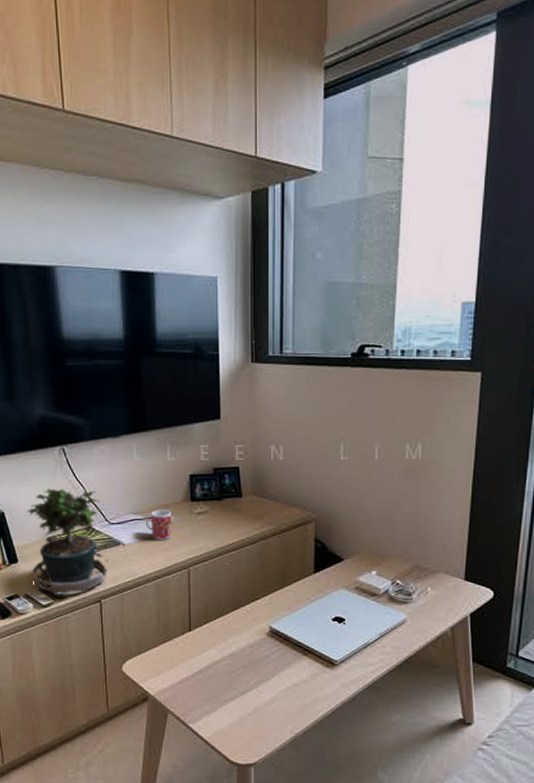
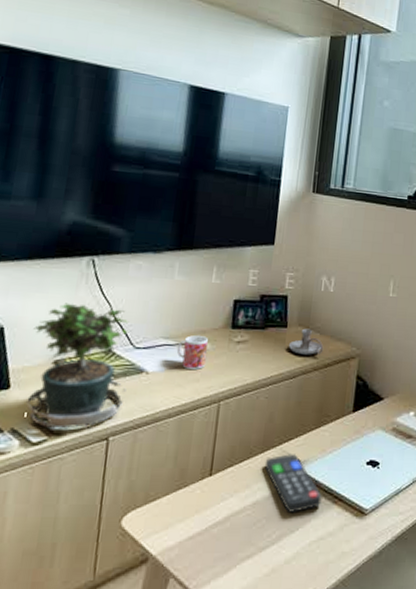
remote control: none [236,612,292,663] -> present [264,454,322,512]
candle holder: none [245,497,279,522] -> present [288,328,324,355]

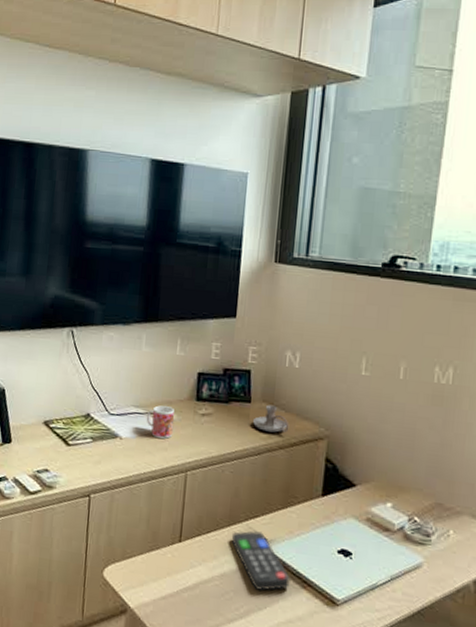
potted plant: present [26,302,128,429] -> none [24,369,104,483]

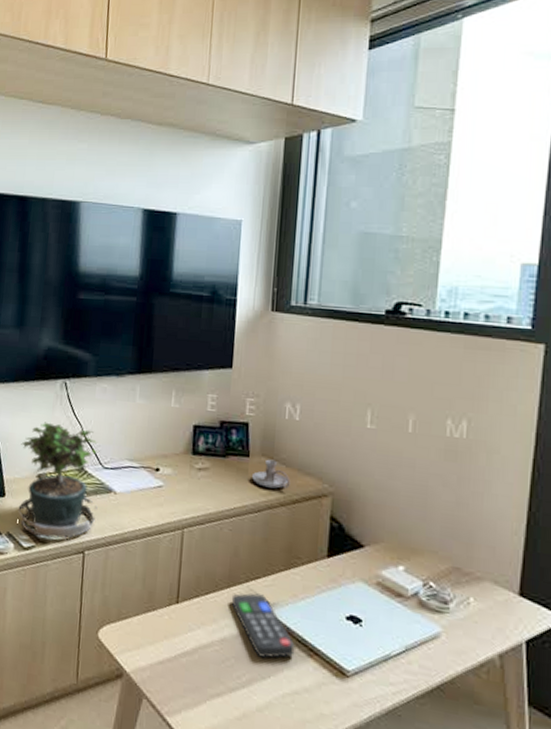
potted plant: none [24,369,104,483] -> present [18,422,98,539]
mug: present [146,405,175,439] -> none [140,459,170,494]

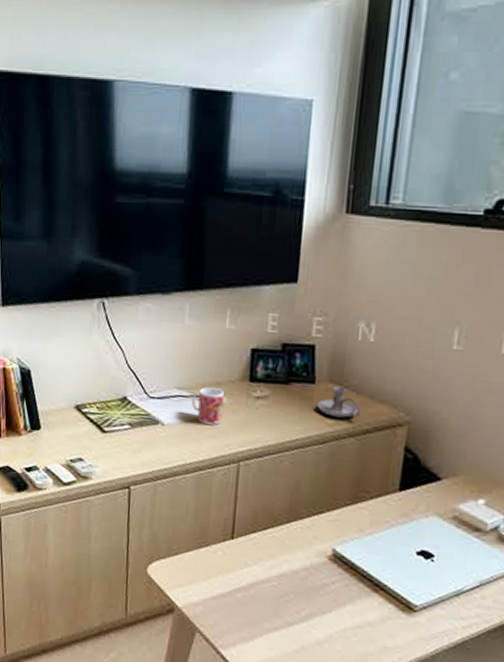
potted plant: present [18,422,98,539] -> none [55,347,144,473]
mug: none [140,459,170,494] -> present [191,387,224,425]
remote control: present [231,592,295,659] -> none [291,527,360,594]

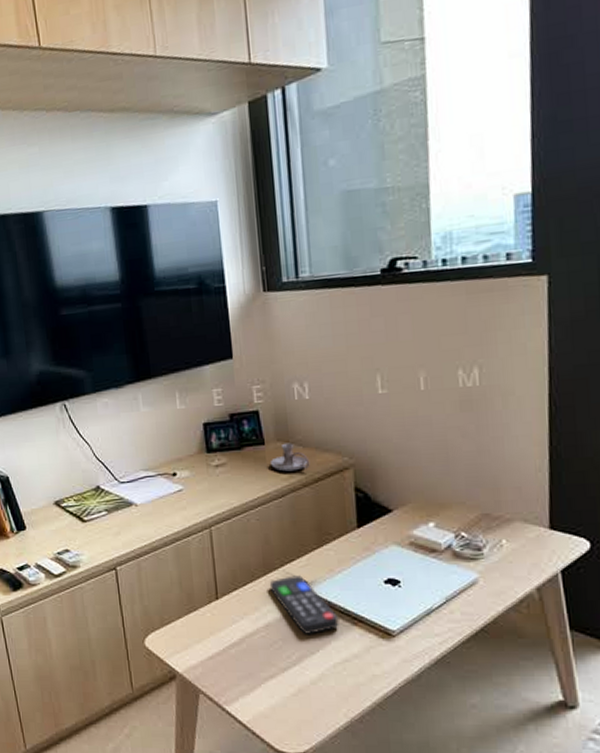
mug: present [191,387,224,425] -> none [157,464,189,498]
remote control: none [291,527,360,594] -> present [269,575,339,634]

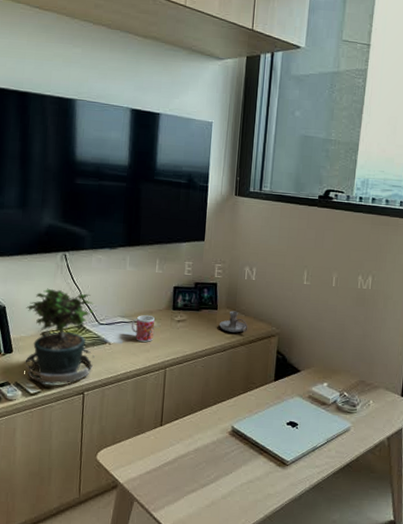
potted plant: none [31,446,121,562] -> present [25,288,95,384]
mug: none [157,464,189,498] -> present [131,315,155,342]
remote control: present [269,575,339,634] -> none [203,412,250,459]

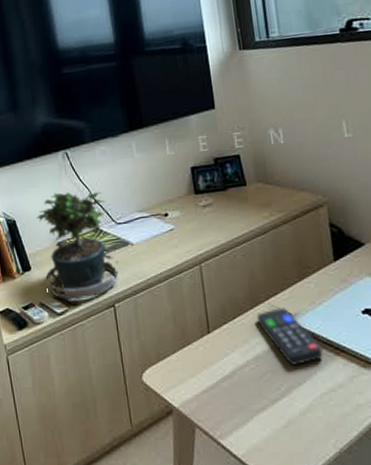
mug: present [131,315,155,342] -> none [151,205,180,237]
remote control: none [203,412,250,459] -> present [256,308,323,365]
candle holder: present [219,310,248,333] -> none [251,183,288,210]

